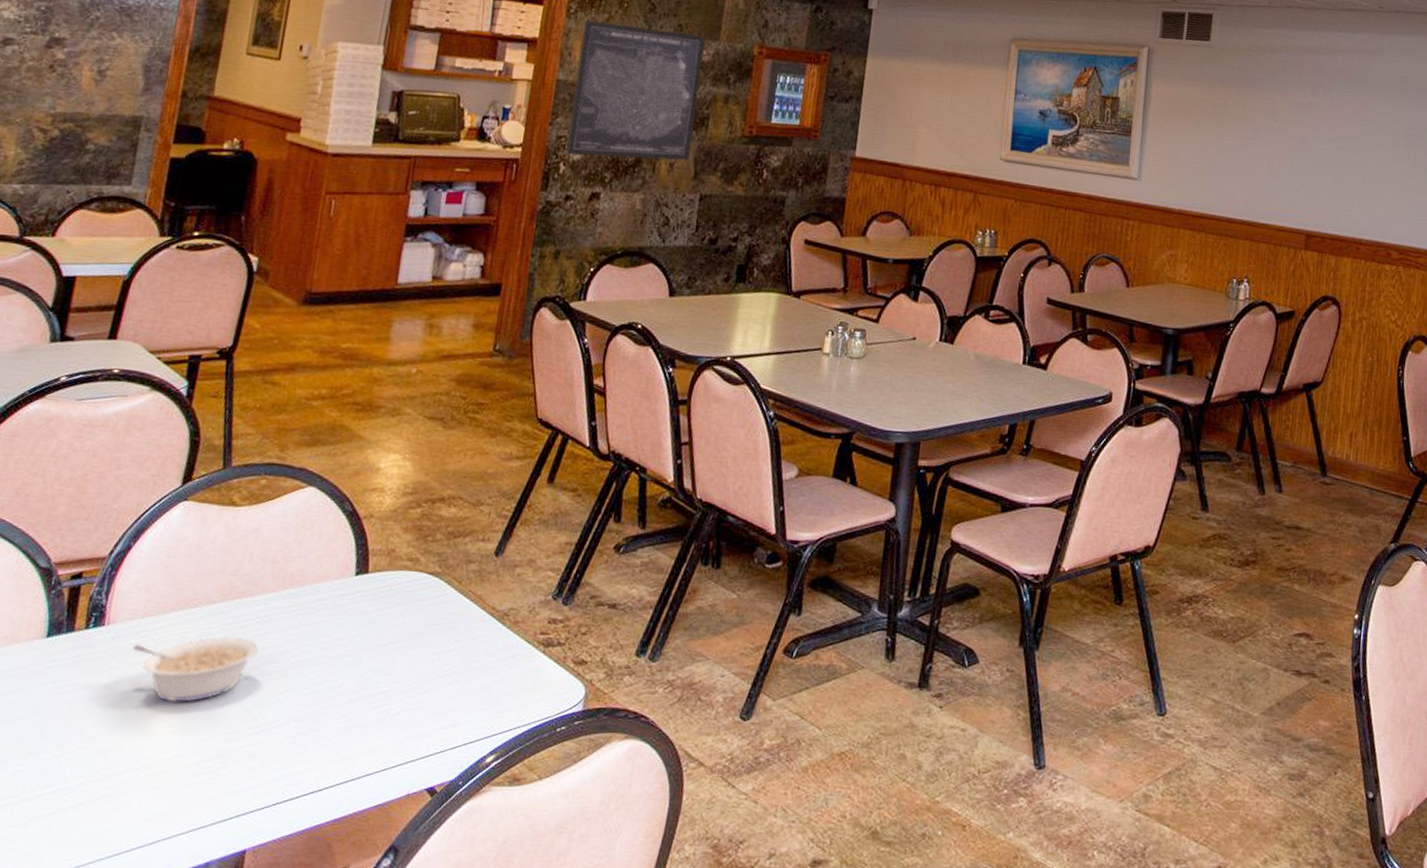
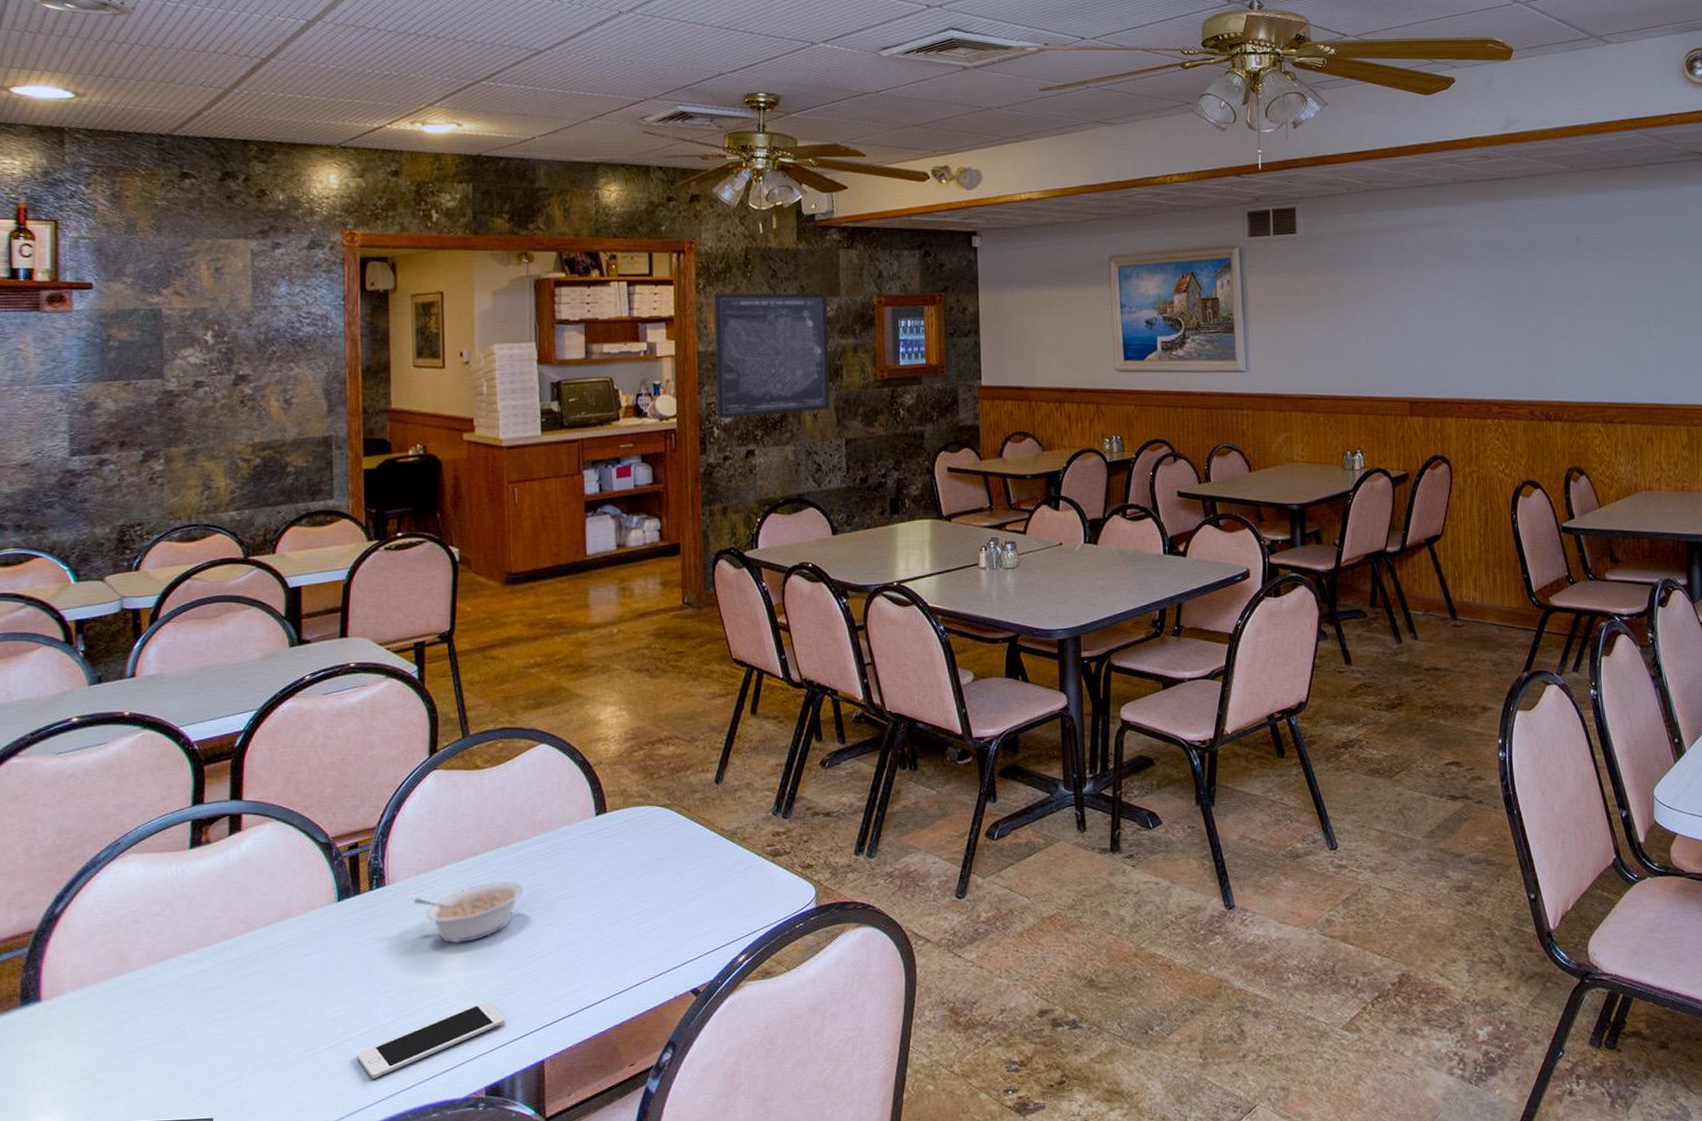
cell phone: none [32,773,211,849] -> present [357,1001,506,1079]

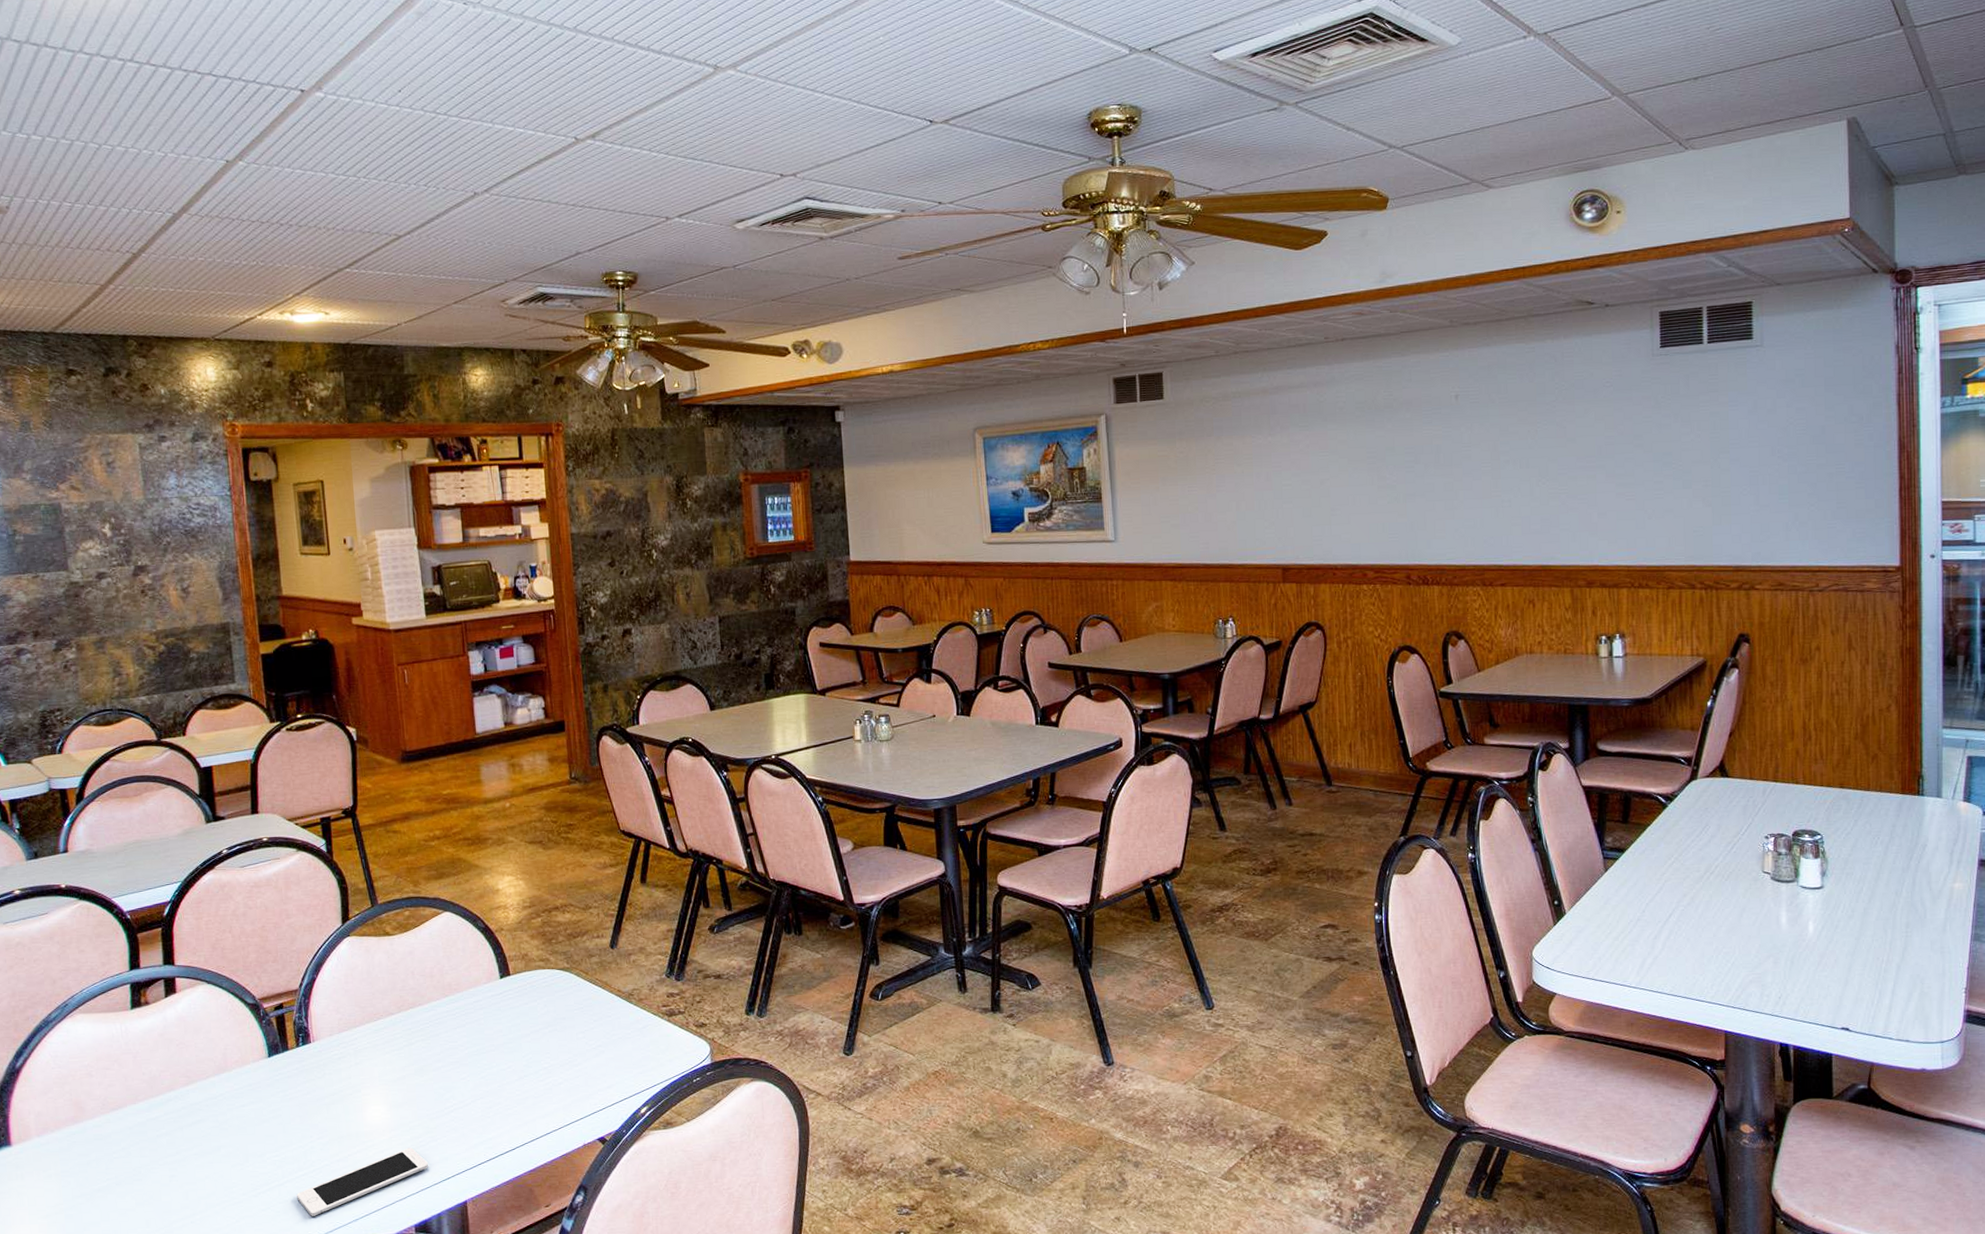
legume: present [413,881,524,943] -> none [337,1038,438,1095]
wall art: present [713,293,830,419] -> none [583,472,702,599]

